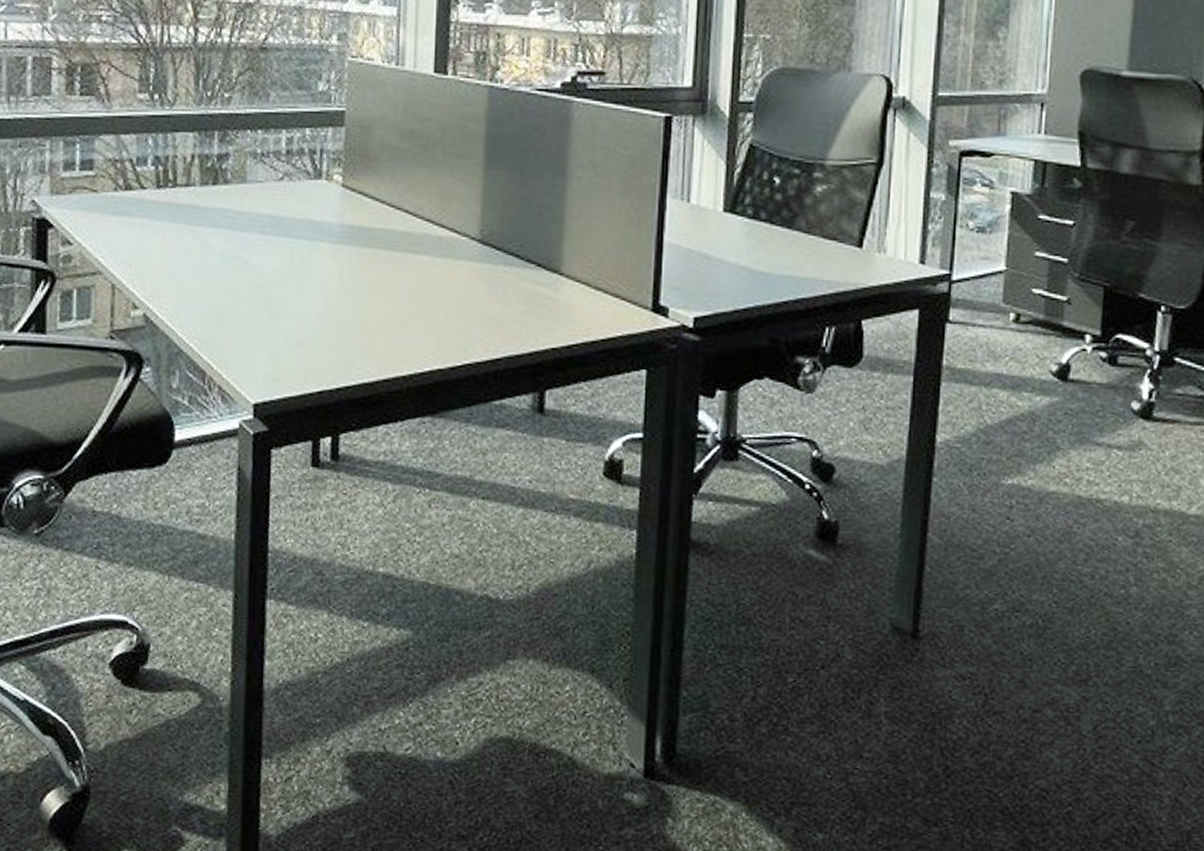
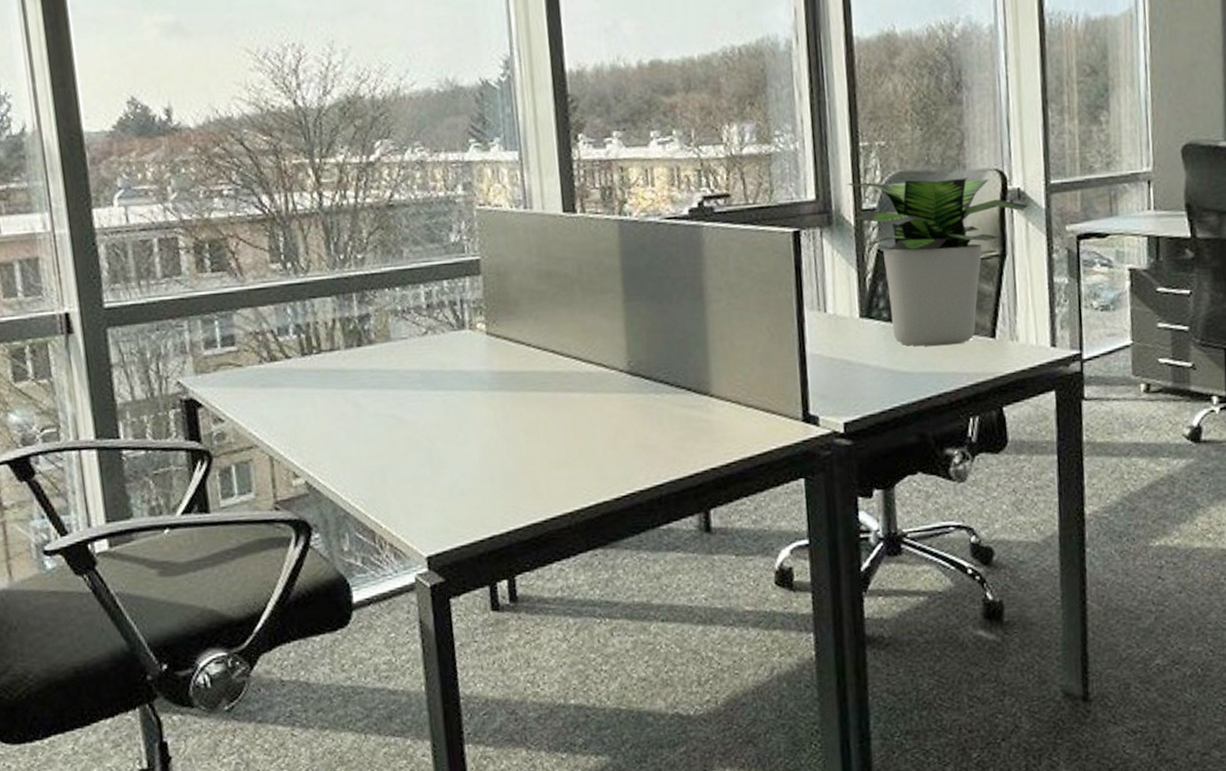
potted plant: none [725,73,913,251] -> present [846,177,1029,347]

